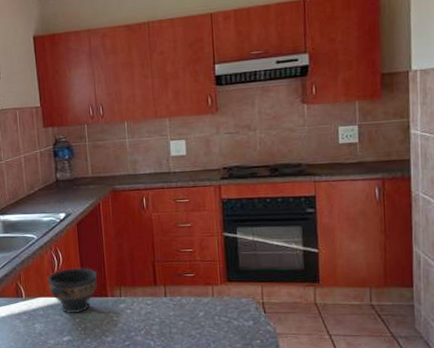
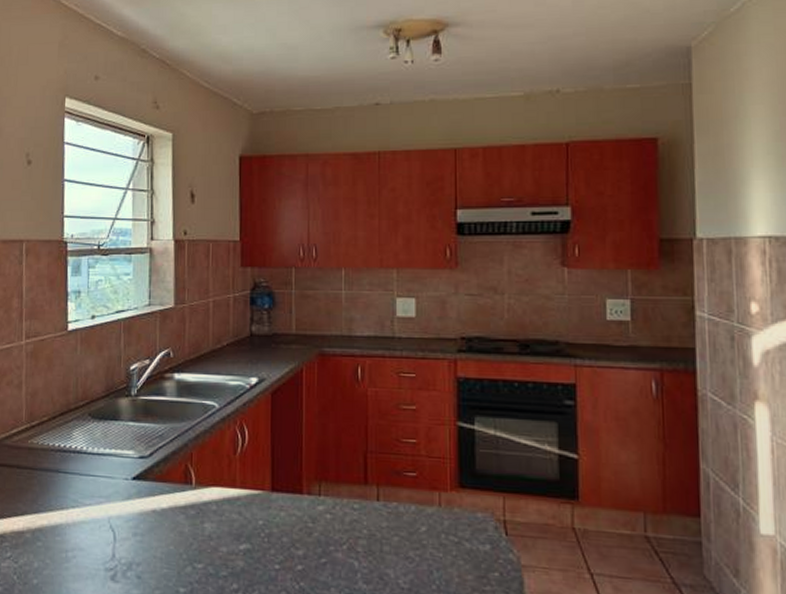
bowl: present [47,267,98,314] -> none [226,450,292,514]

